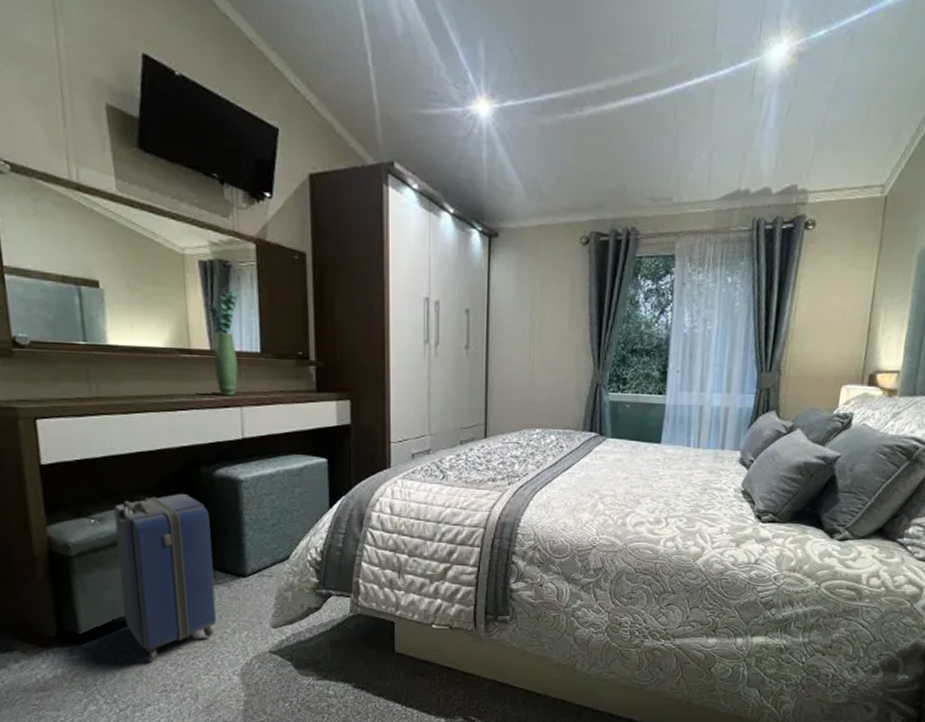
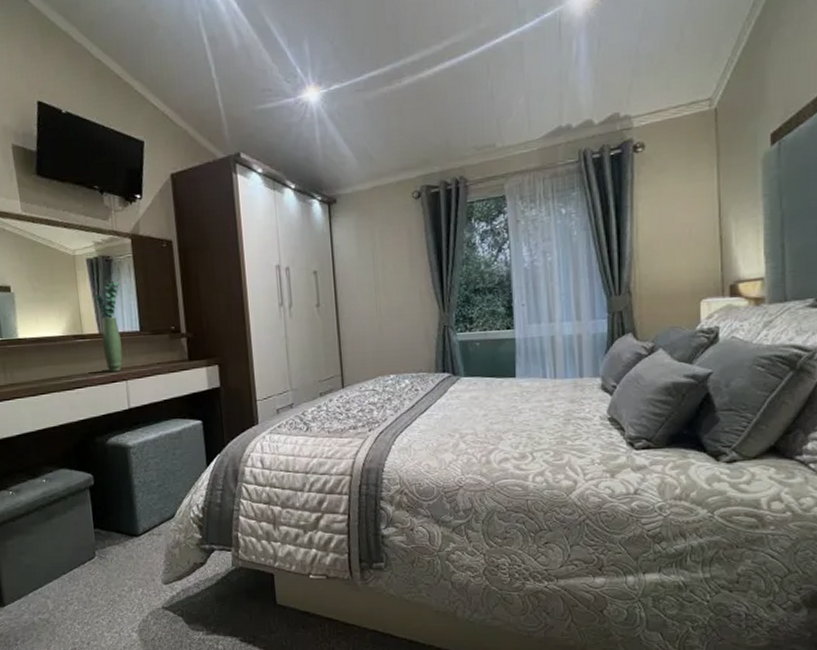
suitcase: present [113,493,217,660] -> none [27,462,116,619]

